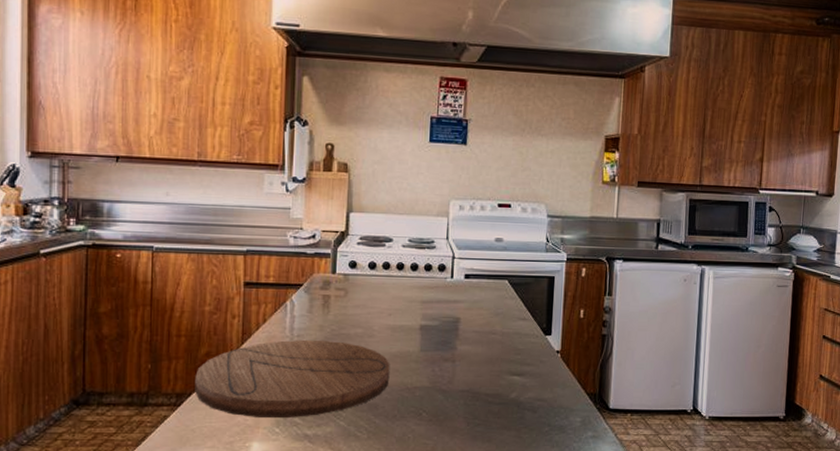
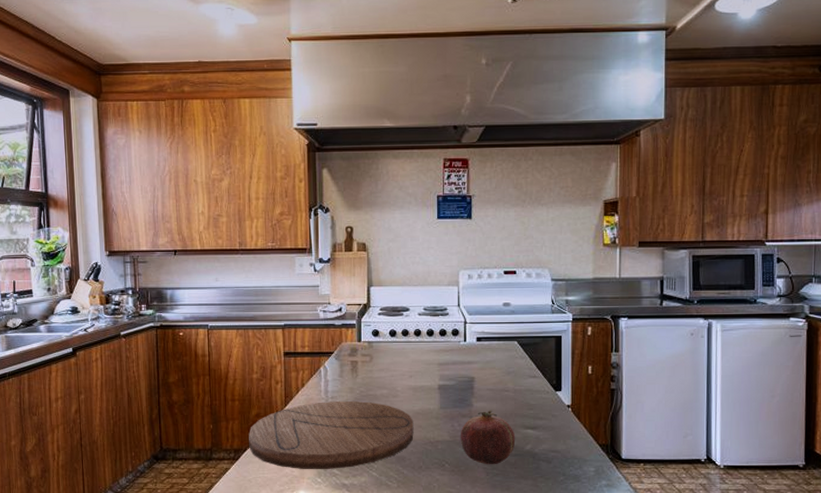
fruit: none [440,354,501,414] -> present [460,410,516,465]

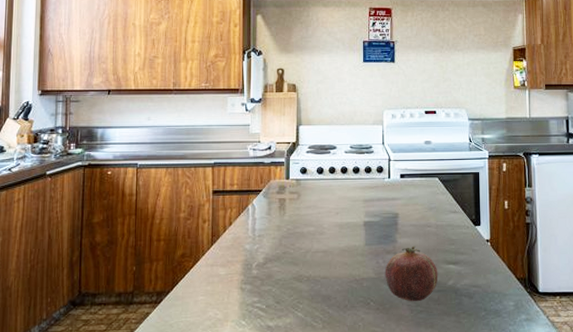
cutting board: present [249,401,414,469] -> none [172,239,340,312]

